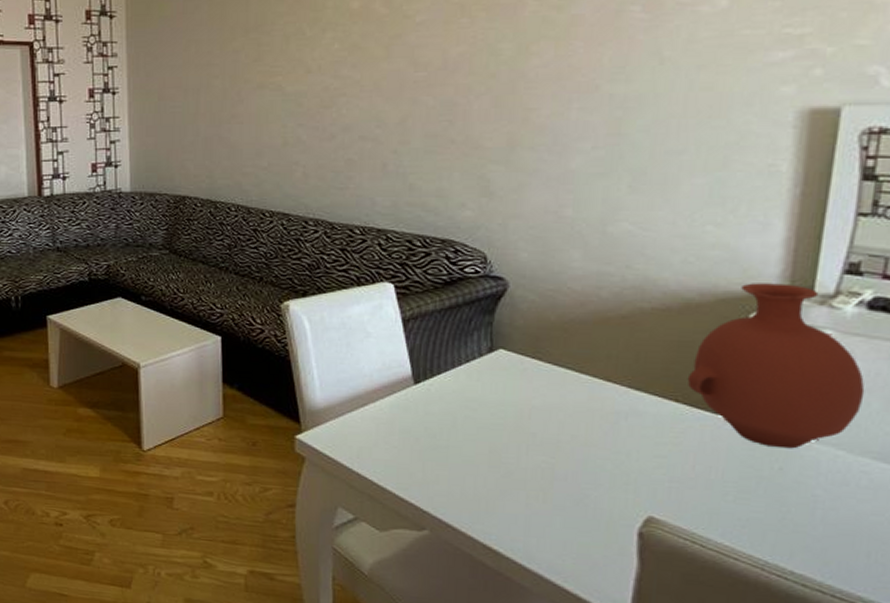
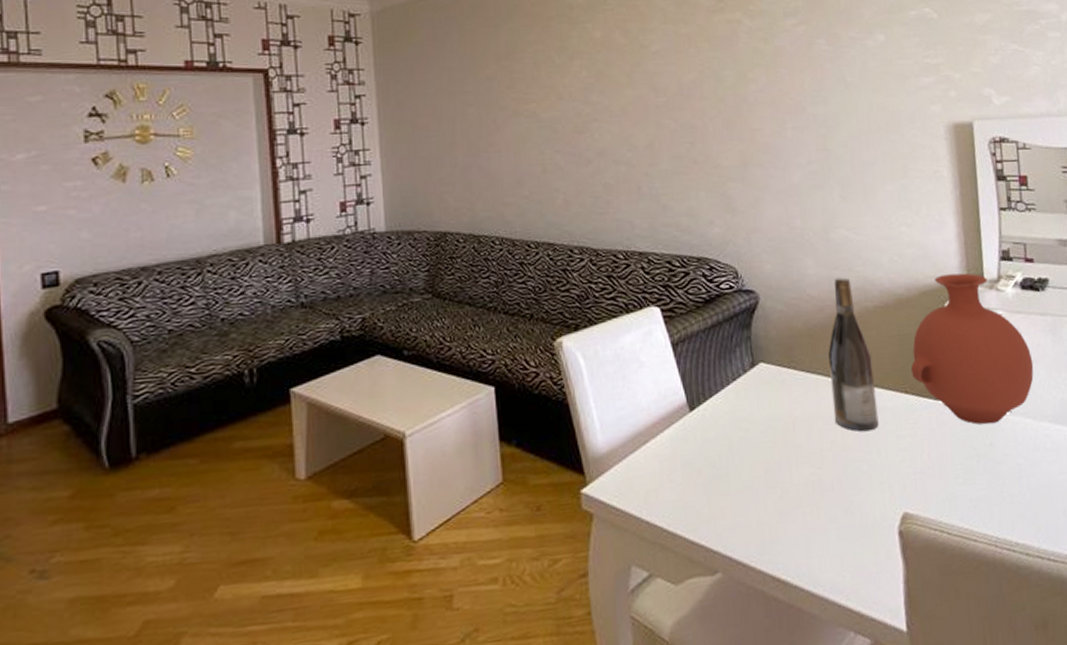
wine bottle: none [579,274,639,432] -> present [828,277,879,432]

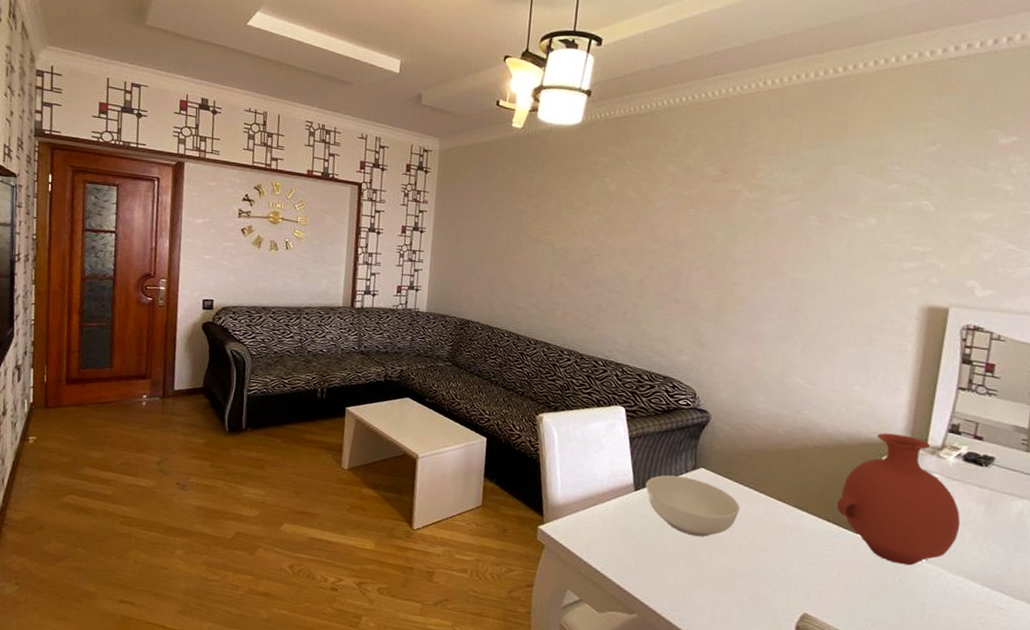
bowl: none [701,378,812,452] -> present [645,475,740,537]
wine bottle: present [828,277,879,432] -> none [757,415,802,543]

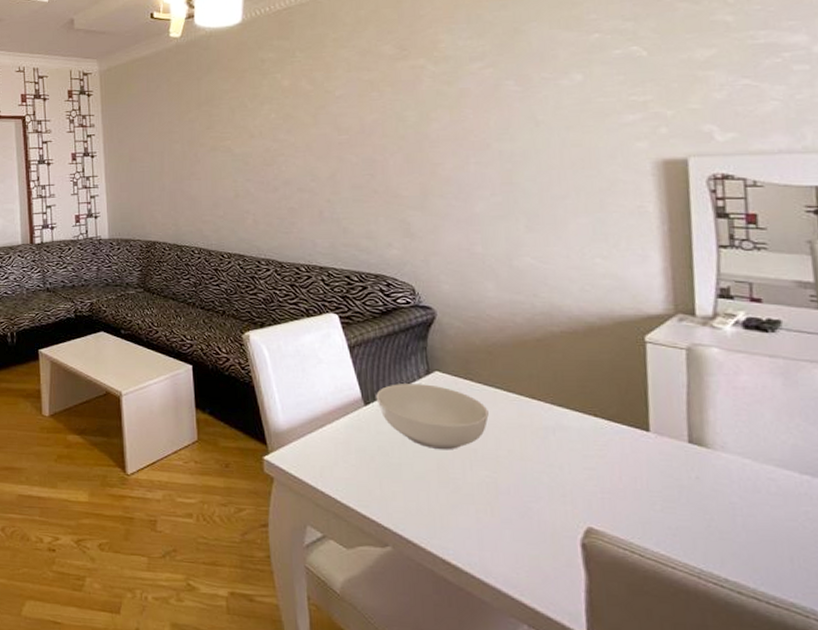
vase: present [836,433,961,566] -> none [601,307,757,459]

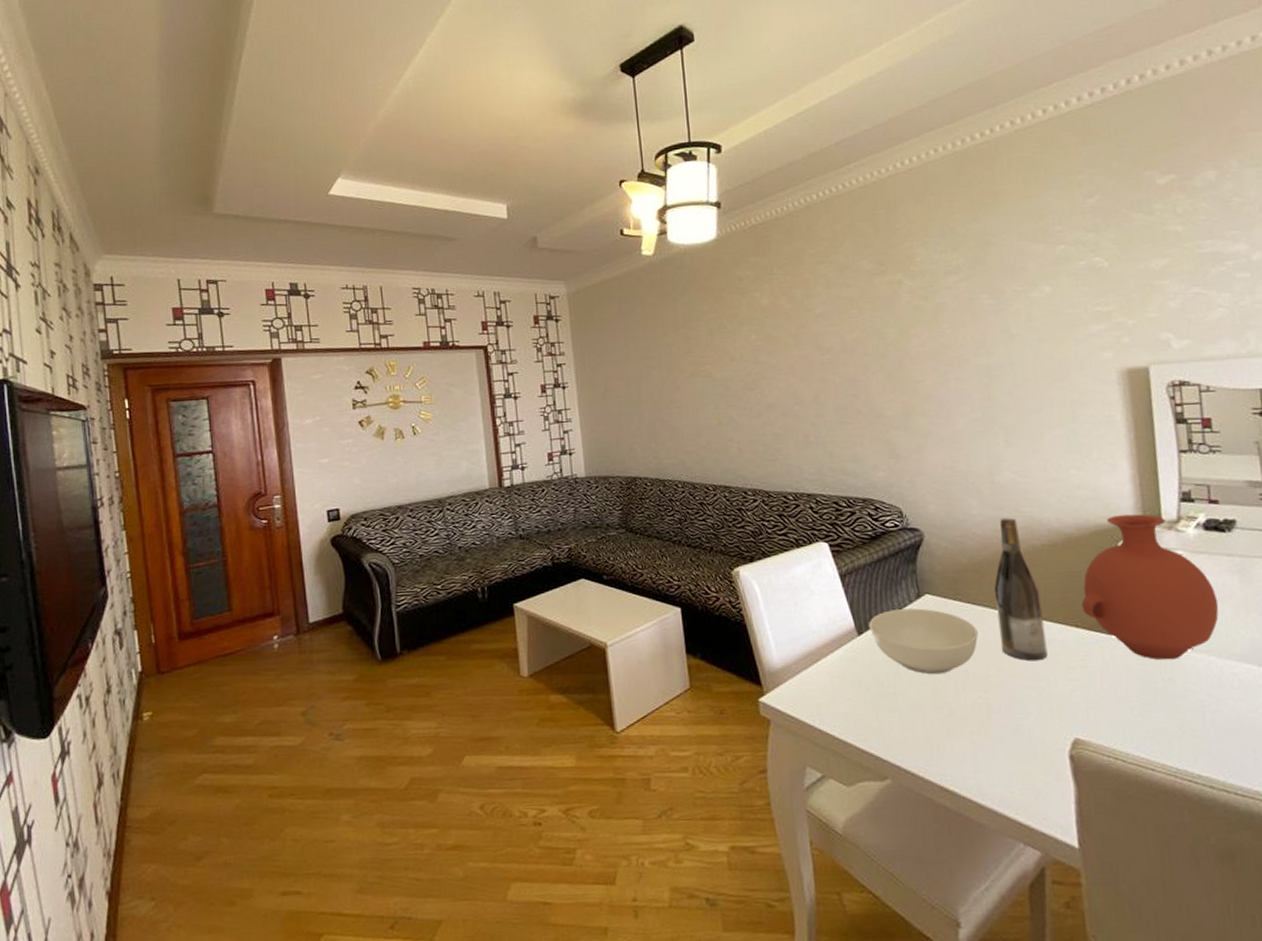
wine bottle: none [508,302,562,446] -> present [994,517,1048,661]
vase: none [601,307,757,459] -> present [1081,514,1219,660]

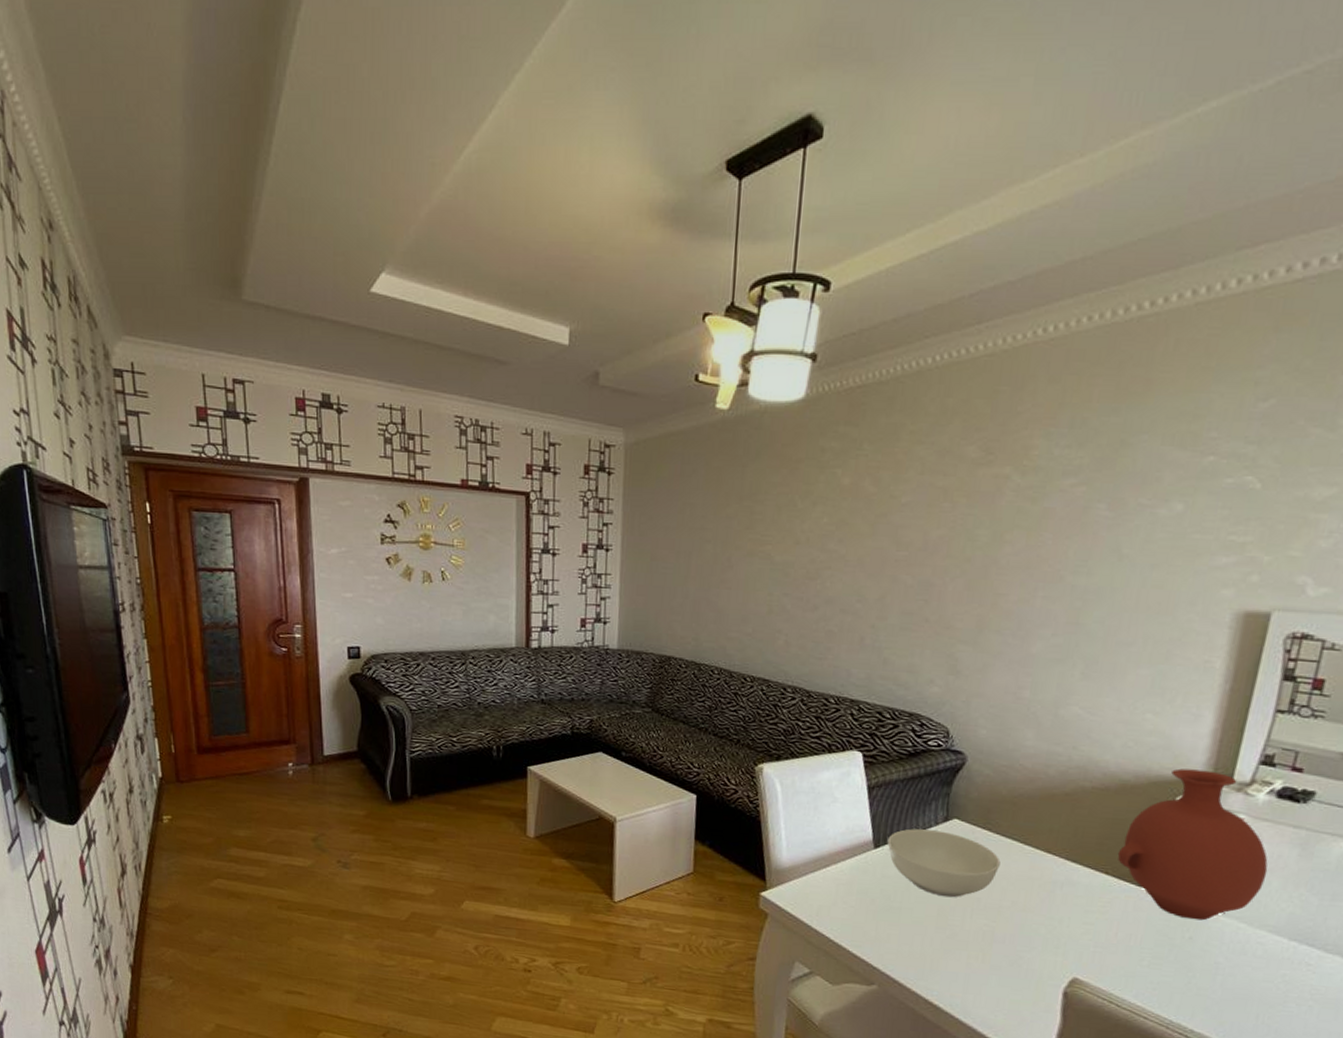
wine bottle: present [994,517,1048,661] -> none [1020,753,1077,900]

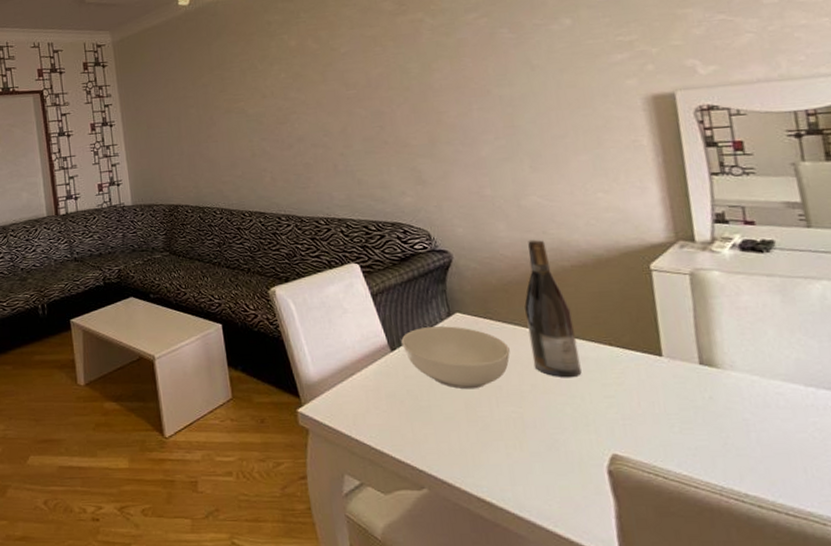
wine bottle: none [1020,753,1077,900] -> present [524,239,582,378]
vase: present [1117,768,1268,921] -> none [614,235,760,379]

